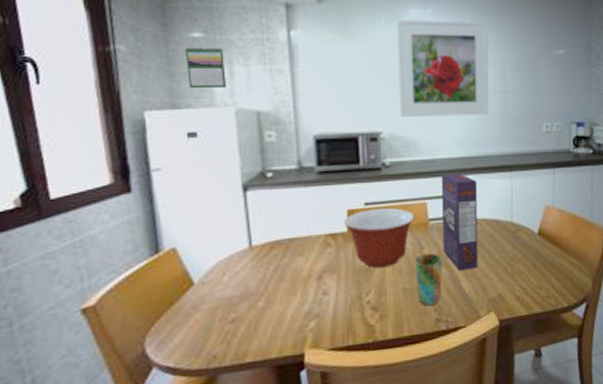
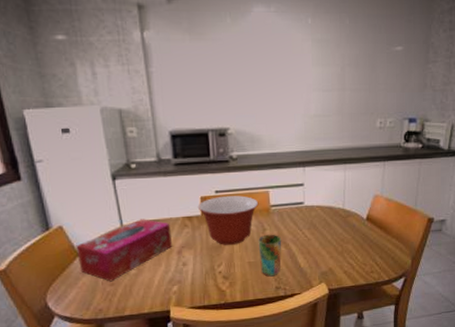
calendar: present [184,46,227,89] -> none [51,48,91,89]
tissue box: none [191,237,312,318] -> present [76,219,173,282]
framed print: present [396,19,489,117] -> none [241,18,330,114]
cereal box: present [441,173,478,271] -> none [282,165,314,249]

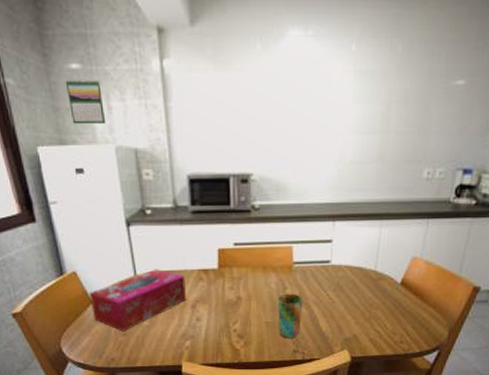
calendar: none [51,48,91,89] -> present [65,79,106,125]
mixing bowl: present [197,196,259,245] -> none [214,250,281,302]

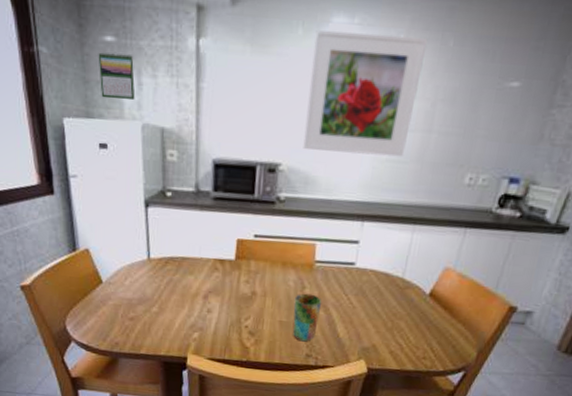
tissue box: present [89,269,187,332] -> none [100,254,200,316]
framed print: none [272,43,378,158] -> present [303,30,428,157]

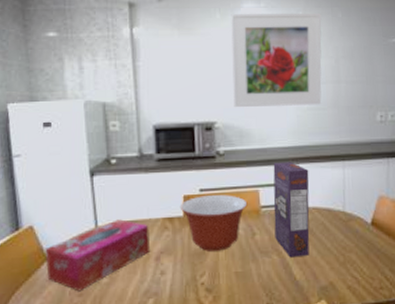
calendar: present [98,52,135,100] -> none [41,44,77,83]
tissue box: none [100,254,200,316] -> present [45,219,151,292]
mixing bowl: none [232,241,302,299] -> present [180,195,248,251]
cup: present [292,294,322,342] -> none [246,240,274,291]
cereal box: none [324,216,374,317] -> present [273,162,310,258]

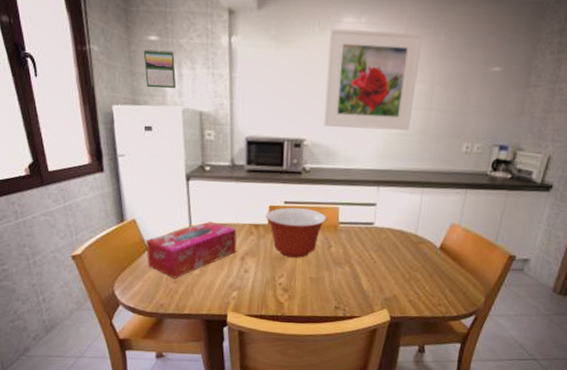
calendar: none [41,44,77,83] -> present [143,49,177,89]
cereal box: present [273,162,310,258] -> none [349,183,388,271]

